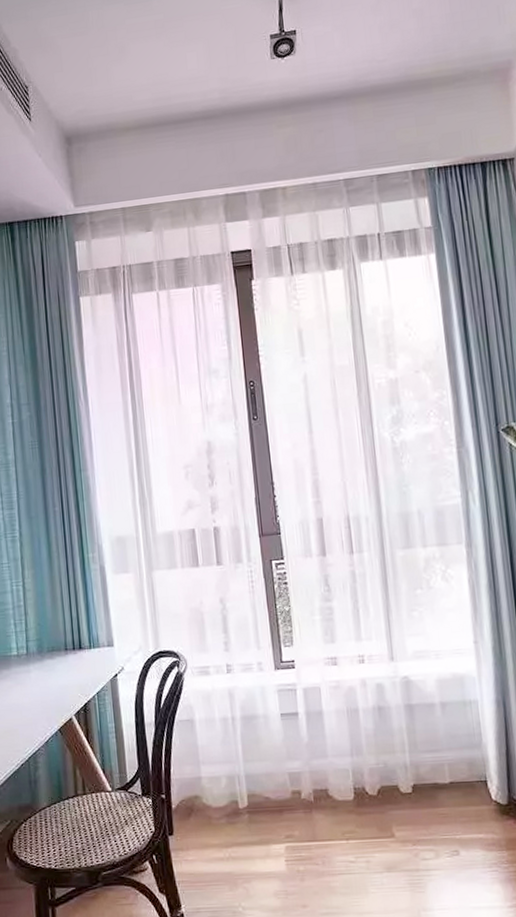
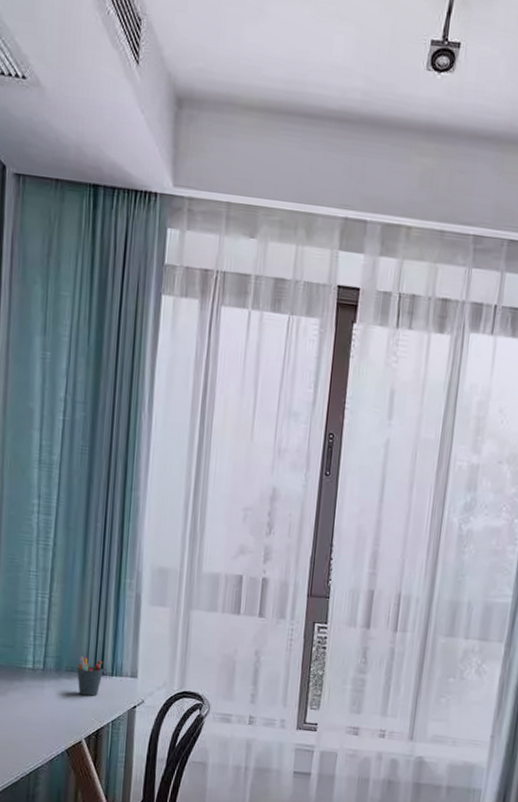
pen holder: none [57,634,82,672] -> present [77,655,104,696]

